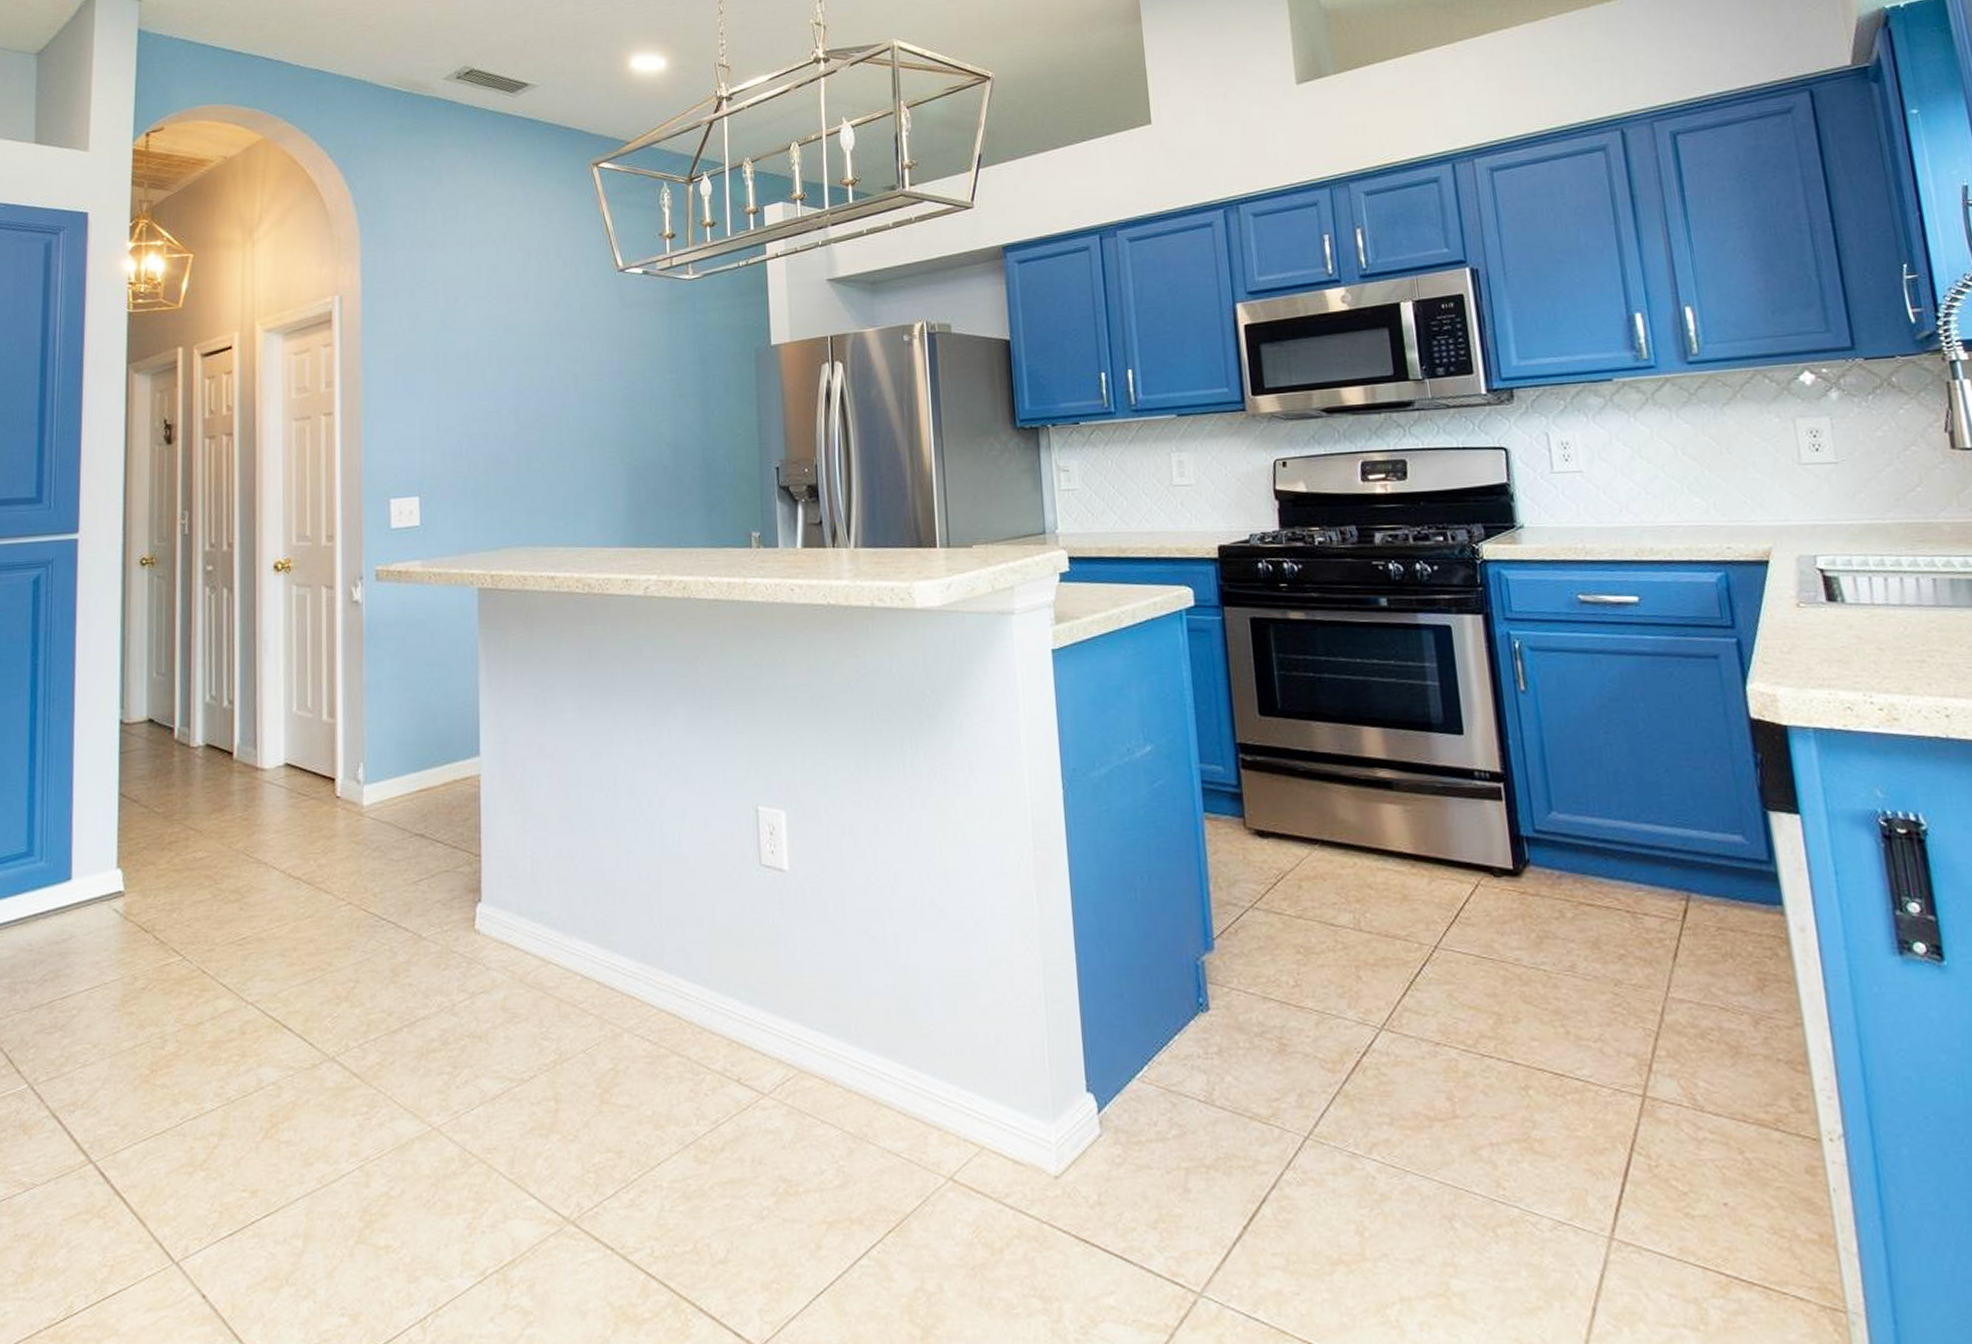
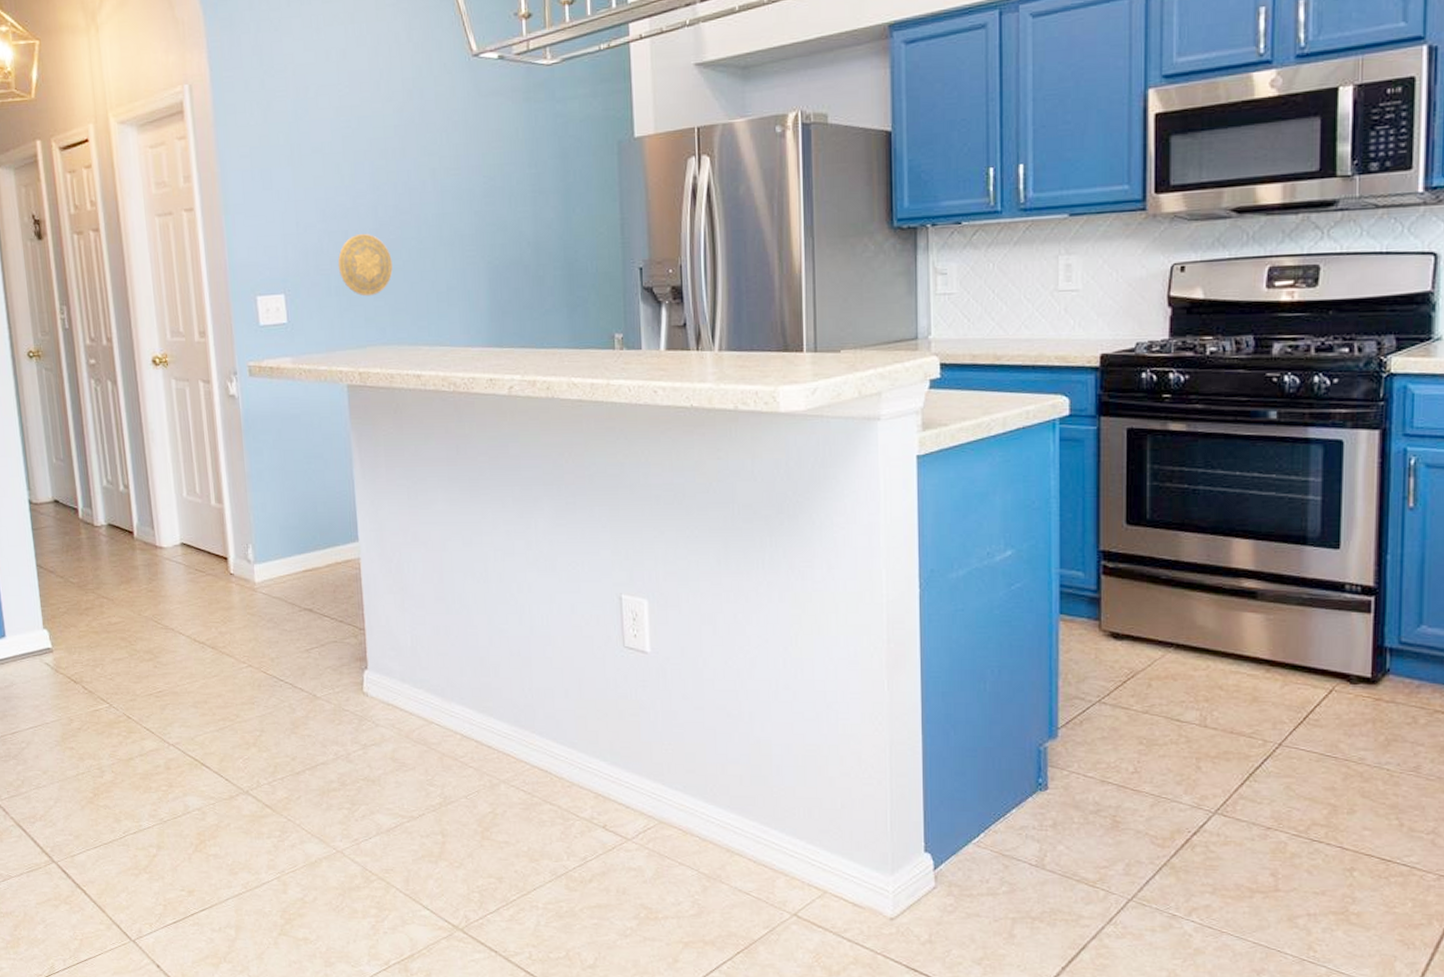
decorative plate: none [476,436,531,498] -> present [337,233,393,297]

